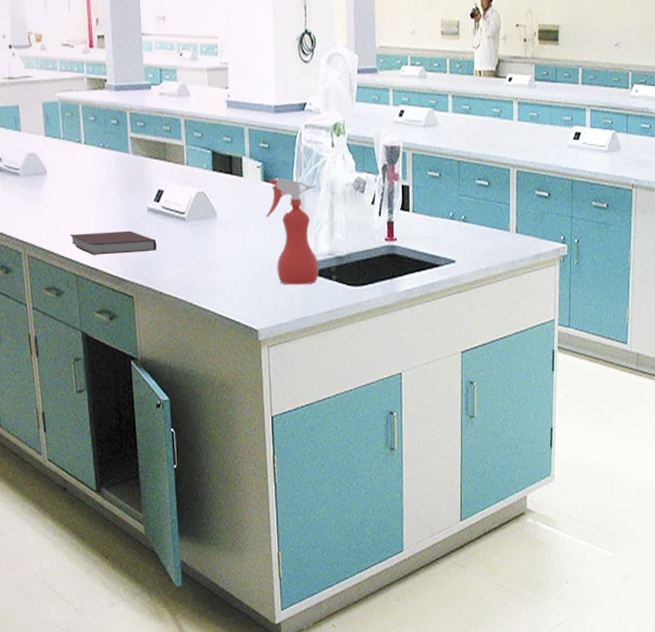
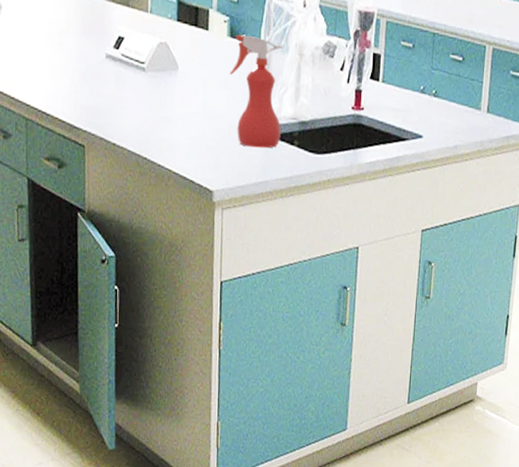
notebook: present [70,230,157,255] -> none [22,75,113,100]

